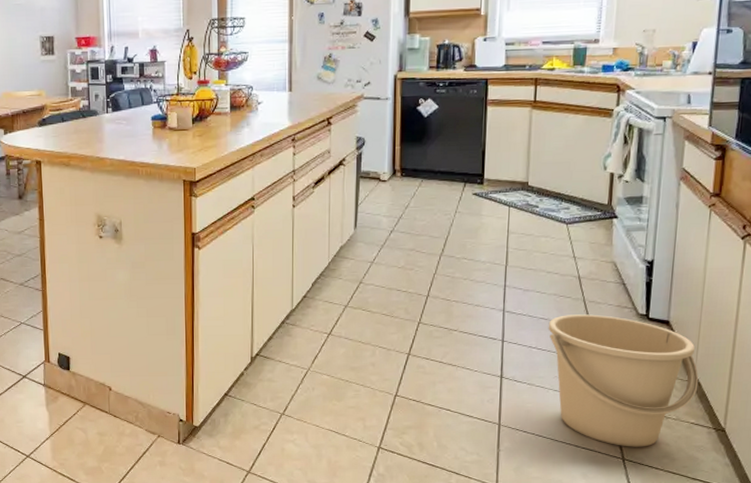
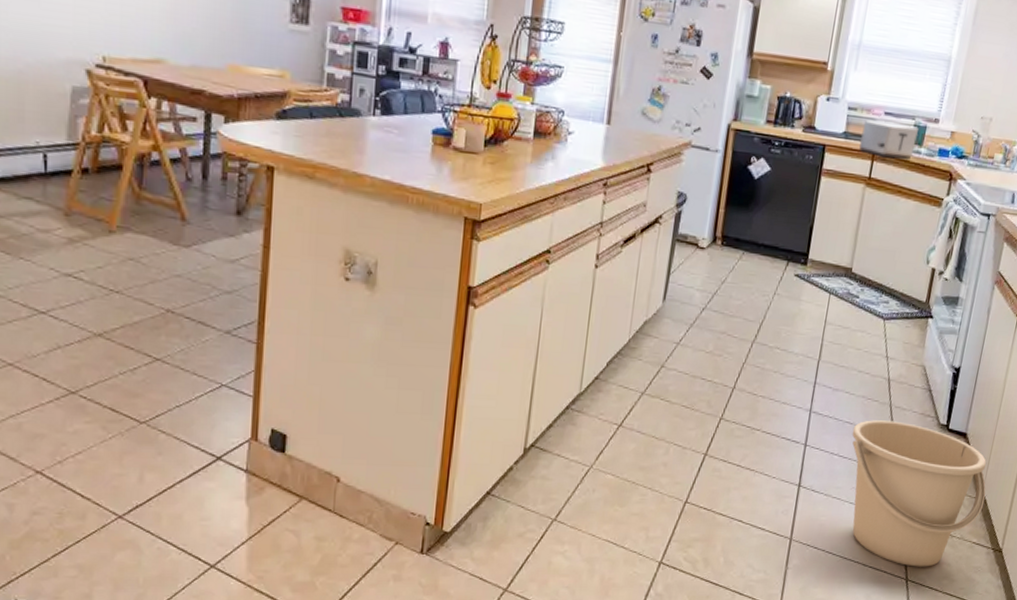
toaster: none [521,49,578,83] -> present [859,119,918,161]

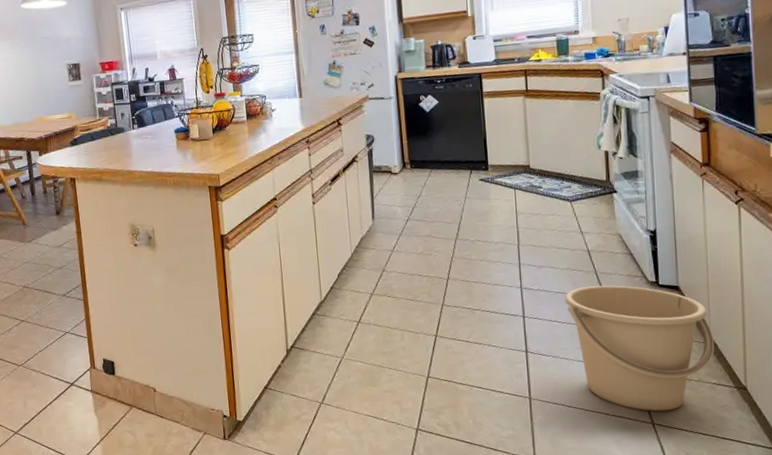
toaster: present [859,119,918,161] -> none [510,41,562,73]

